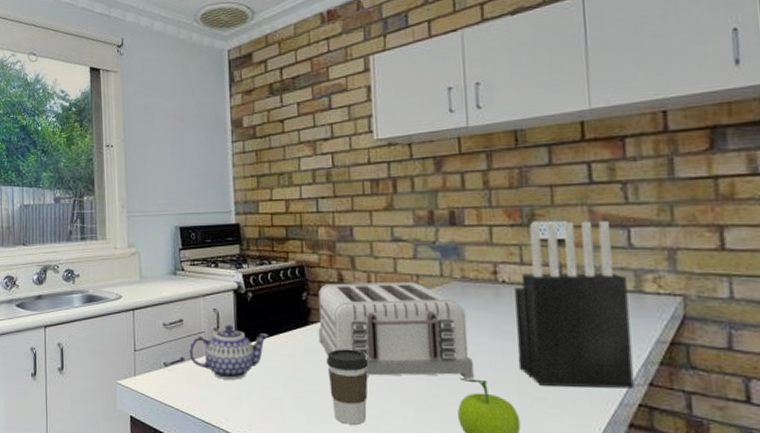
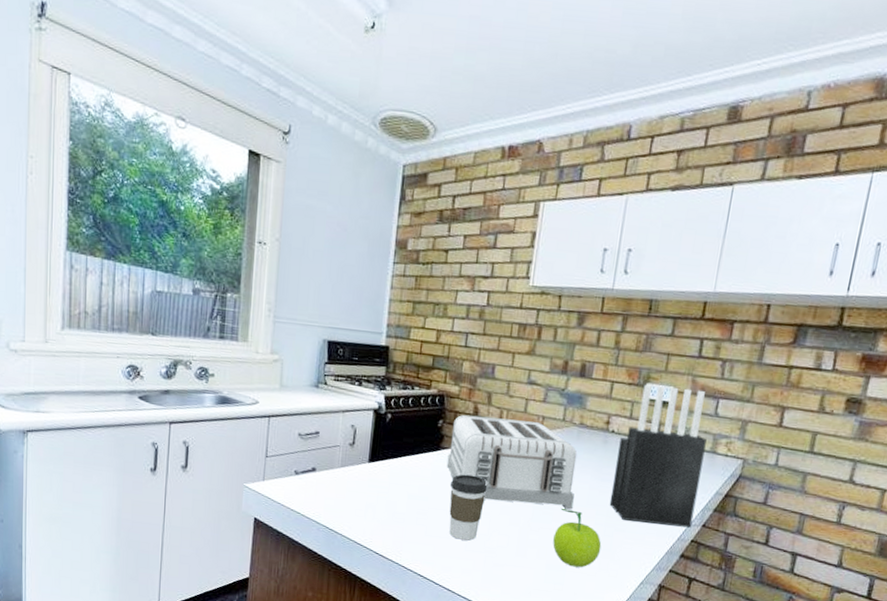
teapot: present [188,325,269,380] -> none [321,442,401,493]

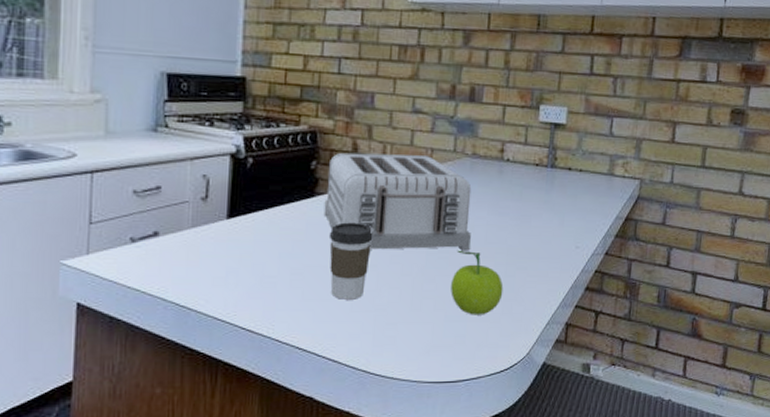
knife block: present [609,384,707,528] -> none [509,106,604,257]

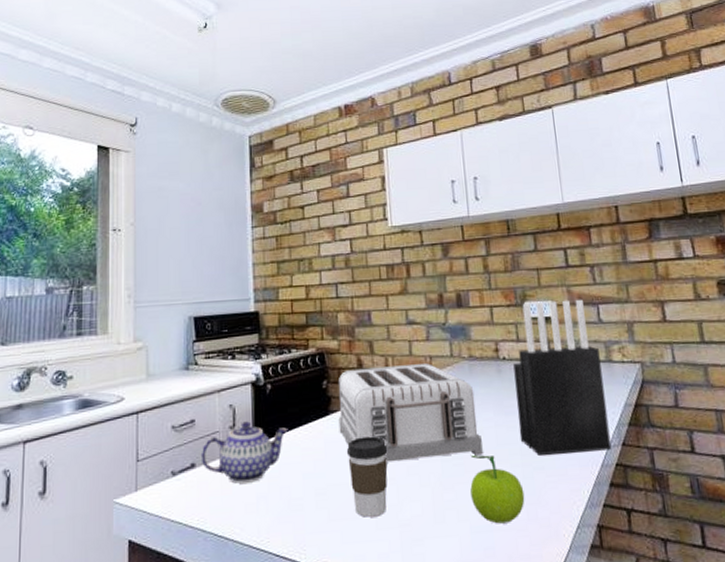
teapot: none [165,194,268,256] -> present [200,421,289,484]
knife block: none [509,106,604,257] -> present [513,299,612,455]

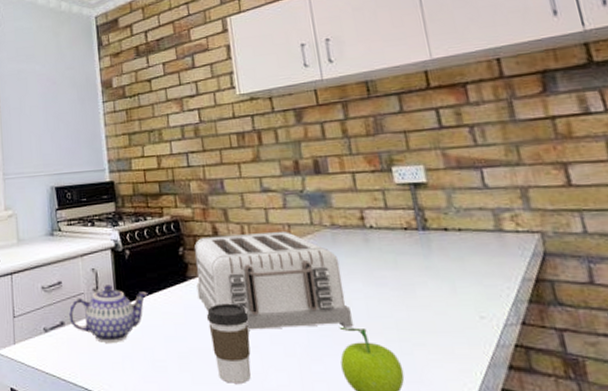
knife block: present [513,299,612,455] -> none [382,162,509,331]

